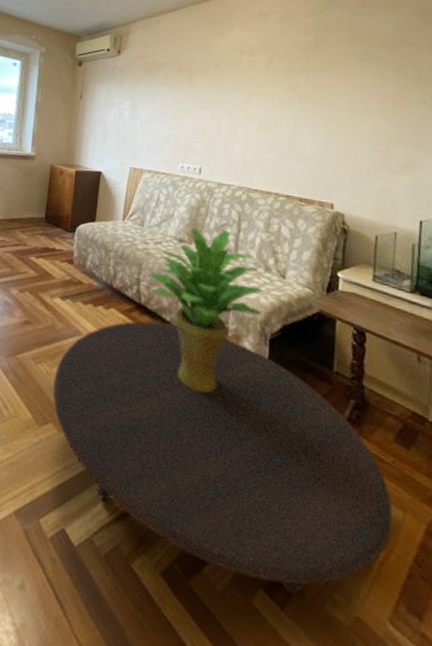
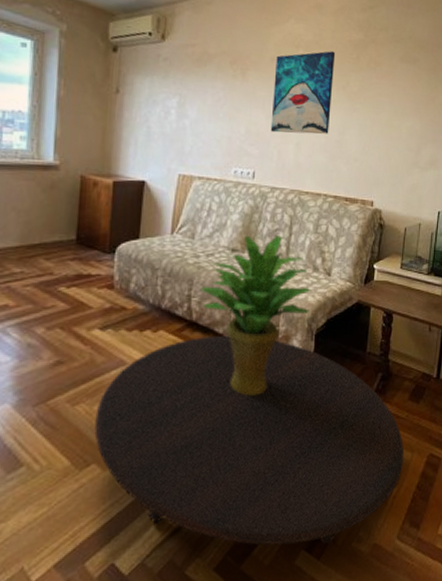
wall art: none [216,54,283,134] -> present [270,51,336,134]

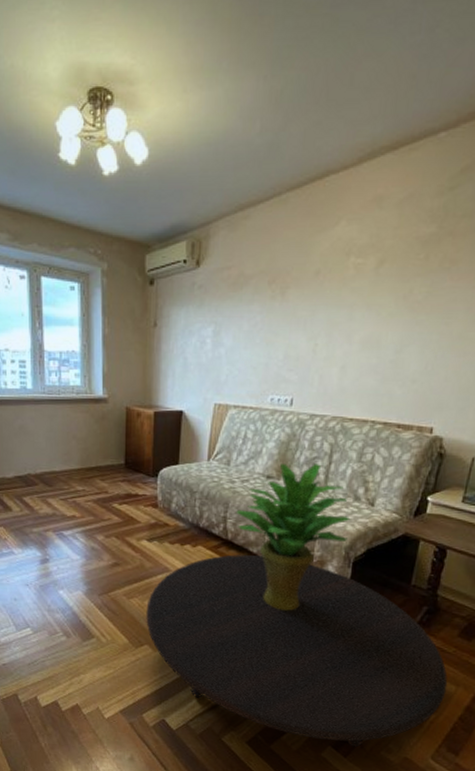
wall art: present [270,51,336,134] -> none [312,254,397,356]

